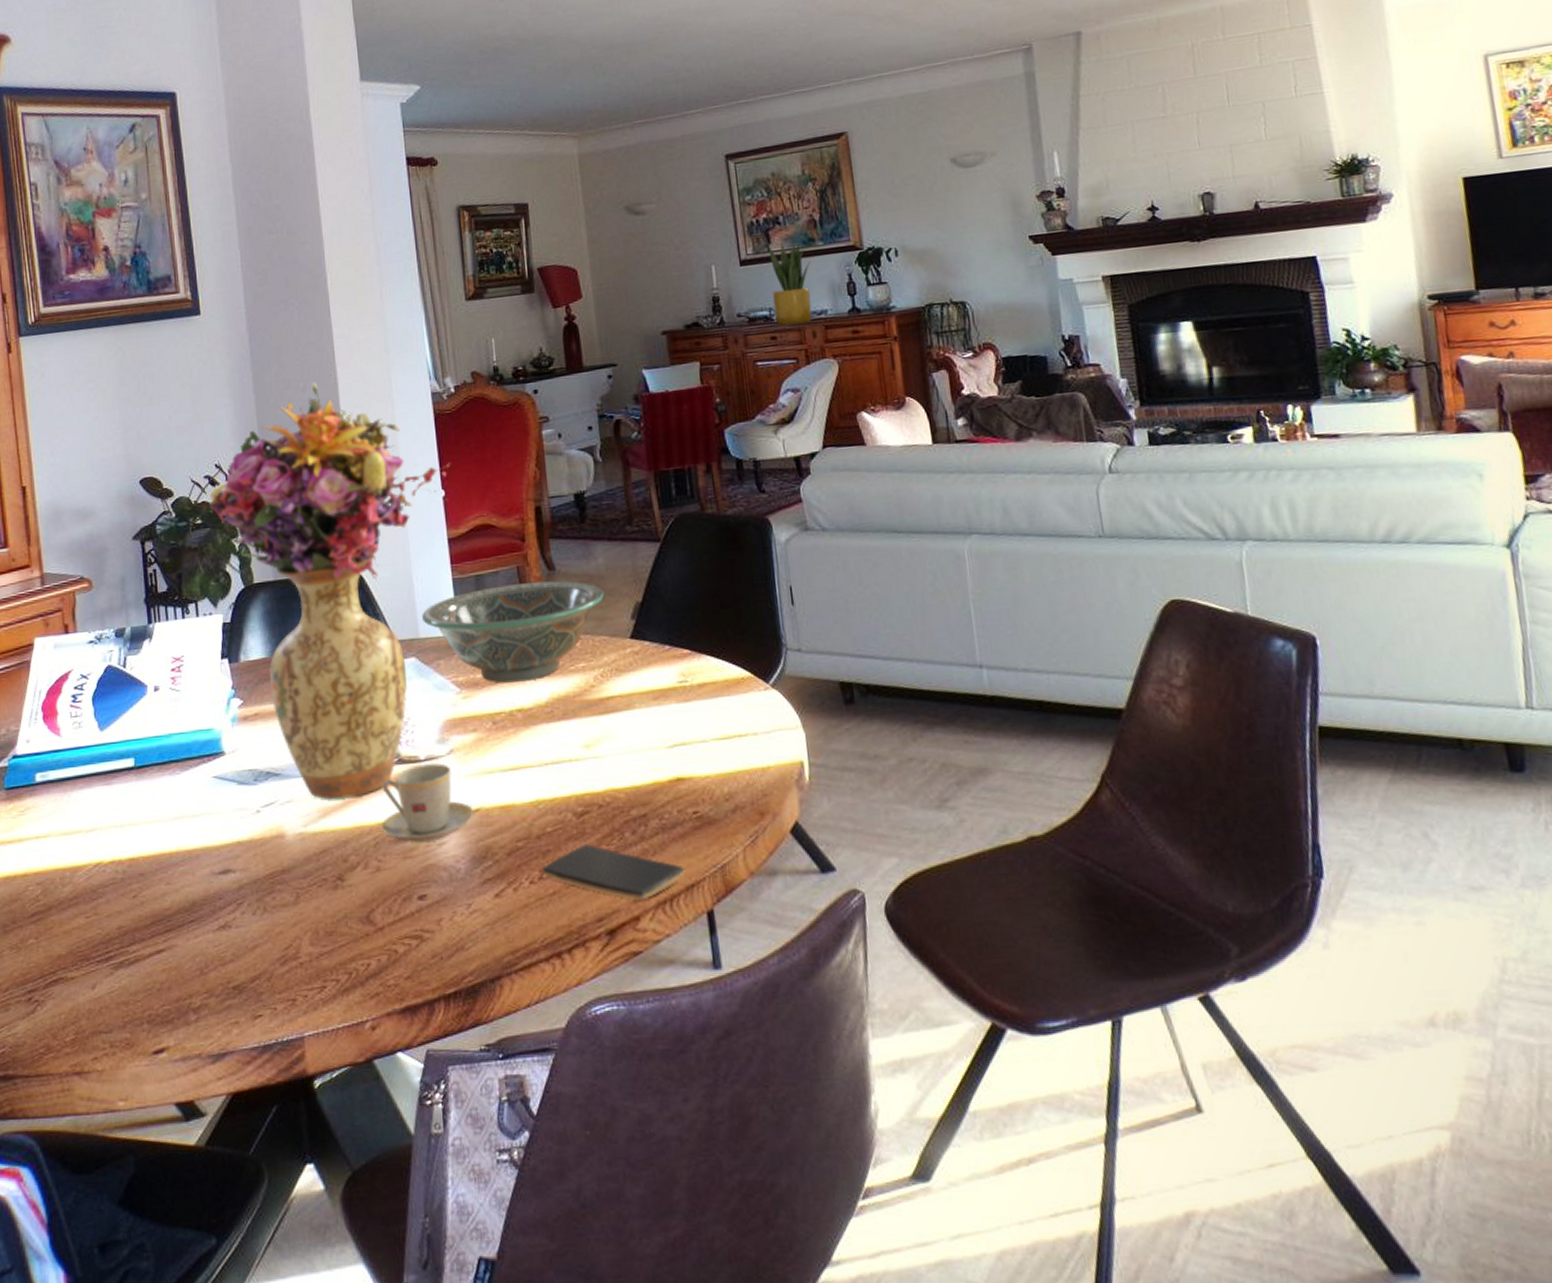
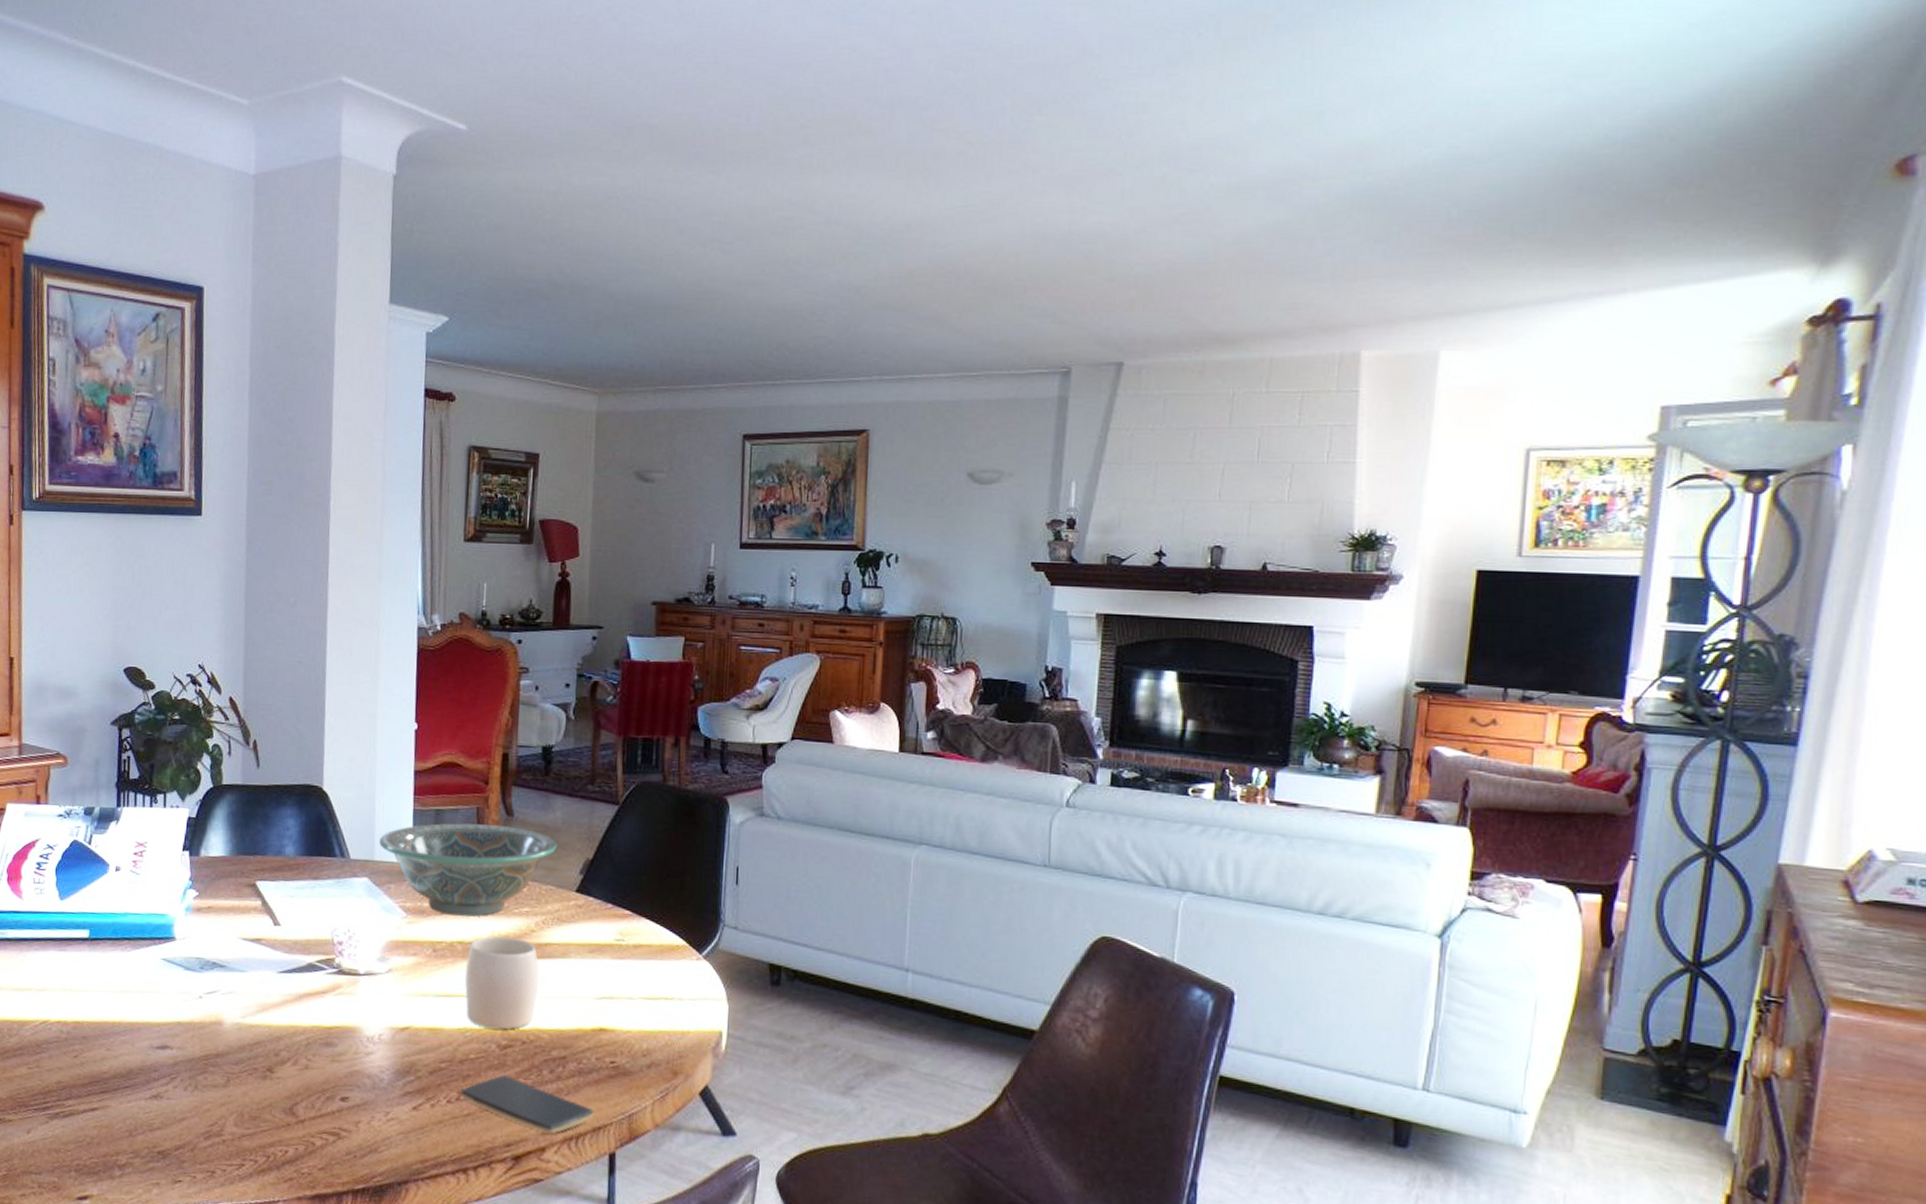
flower arrangement: present [210,381,451,799] -> none [189,598,427,998]
teacup: present [381,763,474,843] -> none [314,978,403,1050]
mug: none [528,696,608,797] -> present [465,936,539,1030]
planter: present [766,239,812,326] -> none [766,530,810,615]

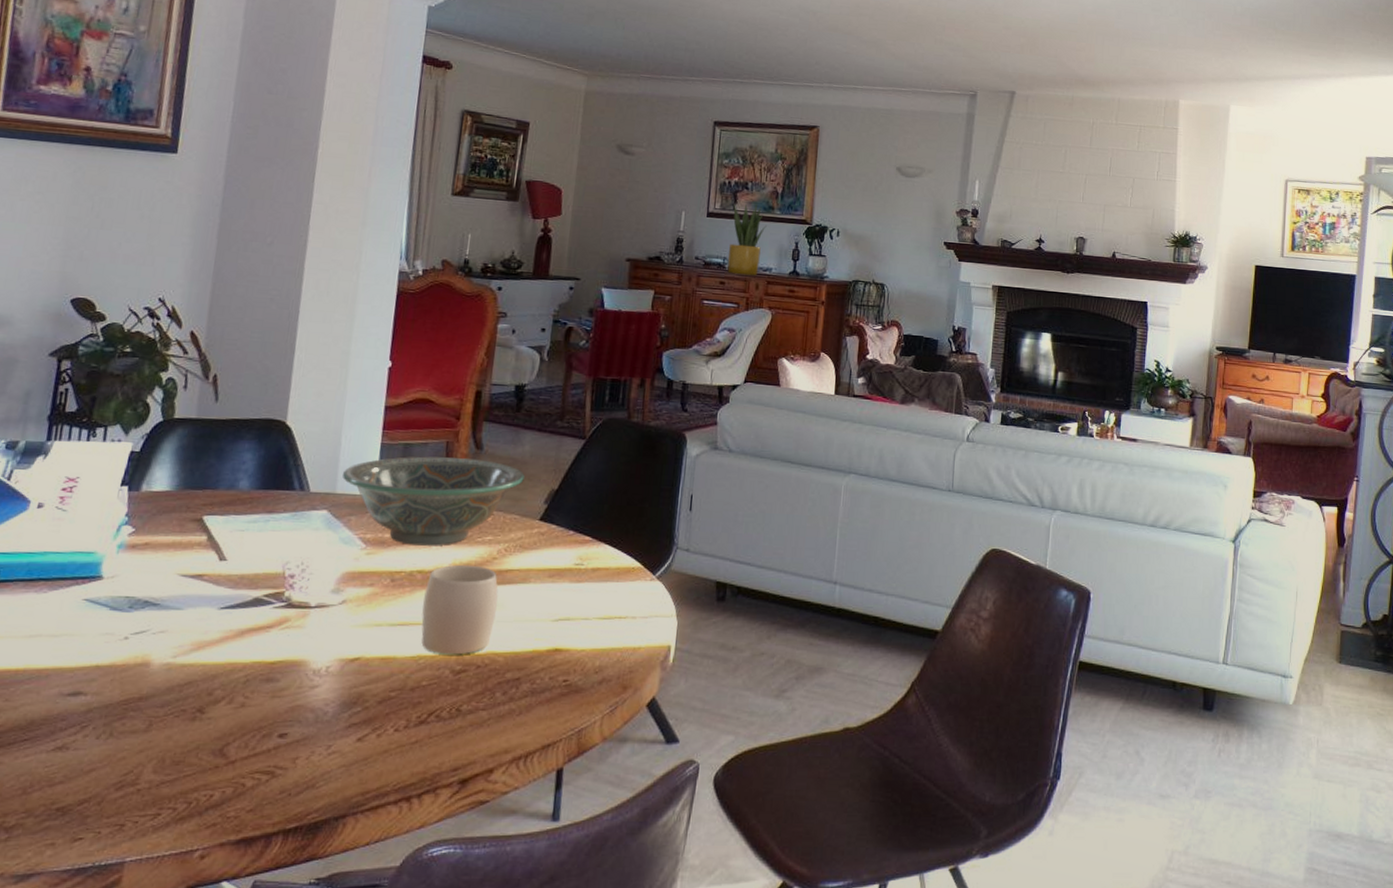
smartphone: present [460,1075,595,1134] -> none [408,700,545,755]
planter: none [766,530,810,615] -> present [727,203,767,276]

